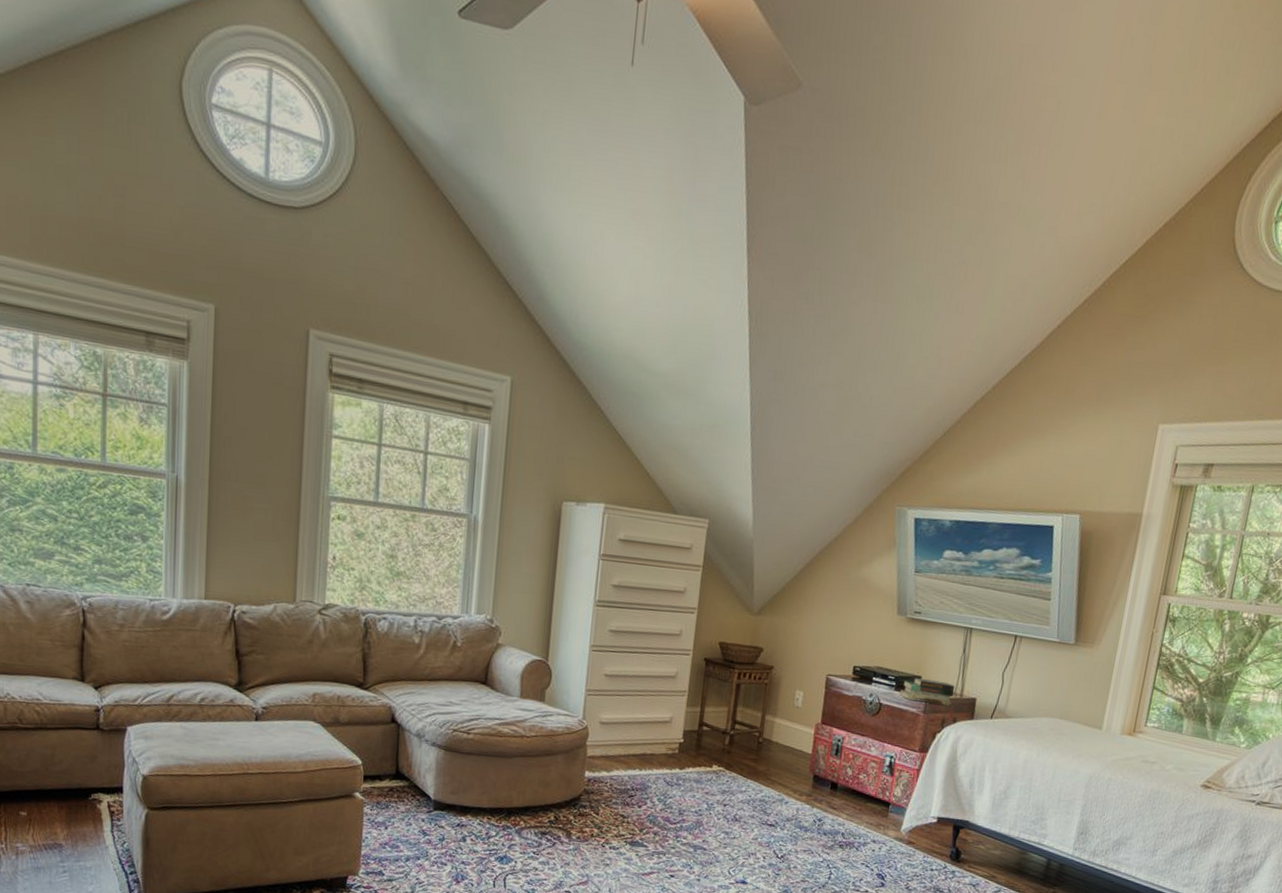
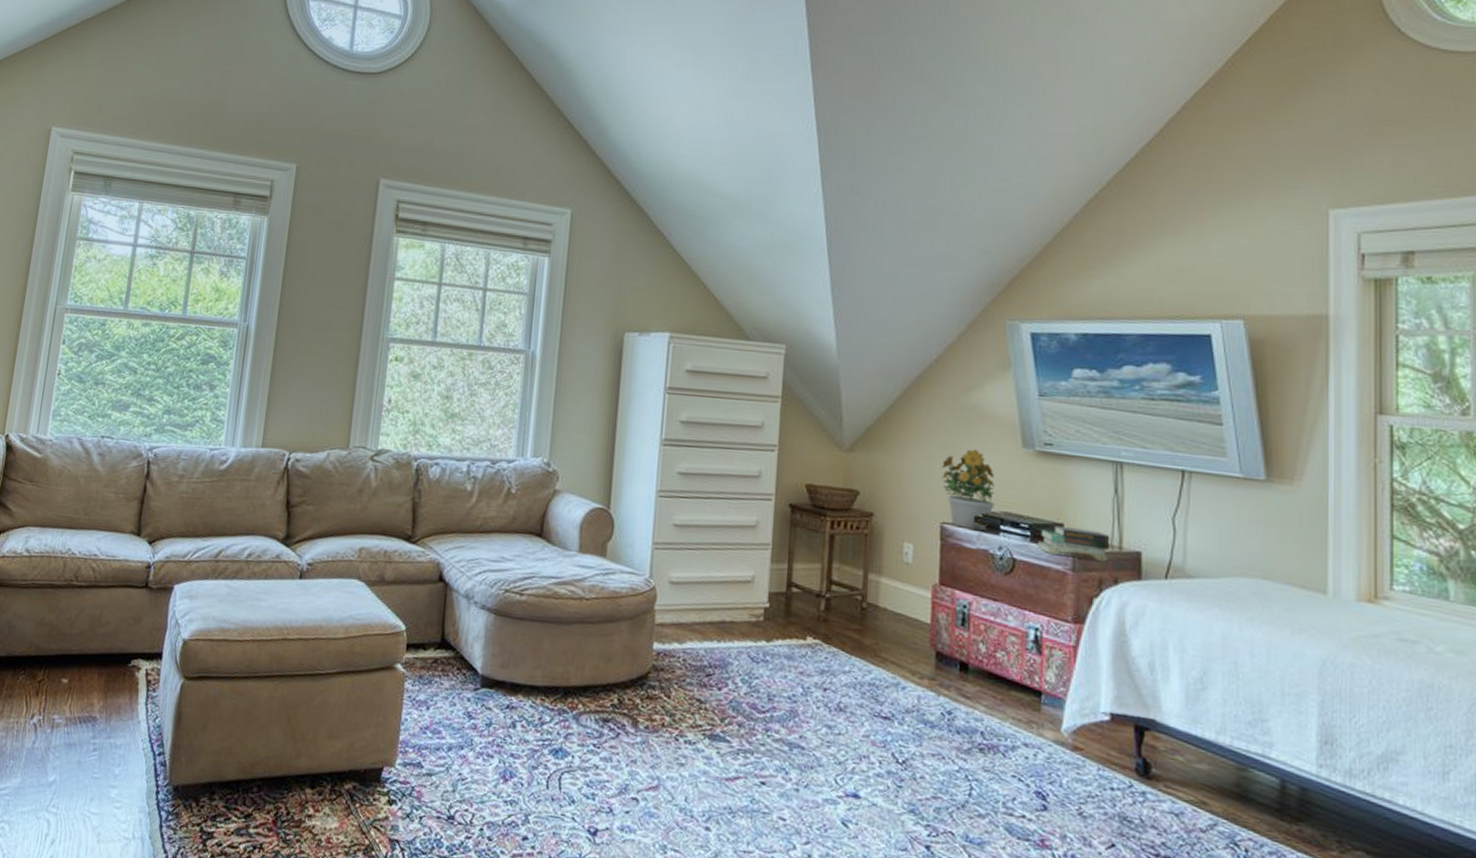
flowerpot: none [830,615,873,681] -> present [941,449,995,530]

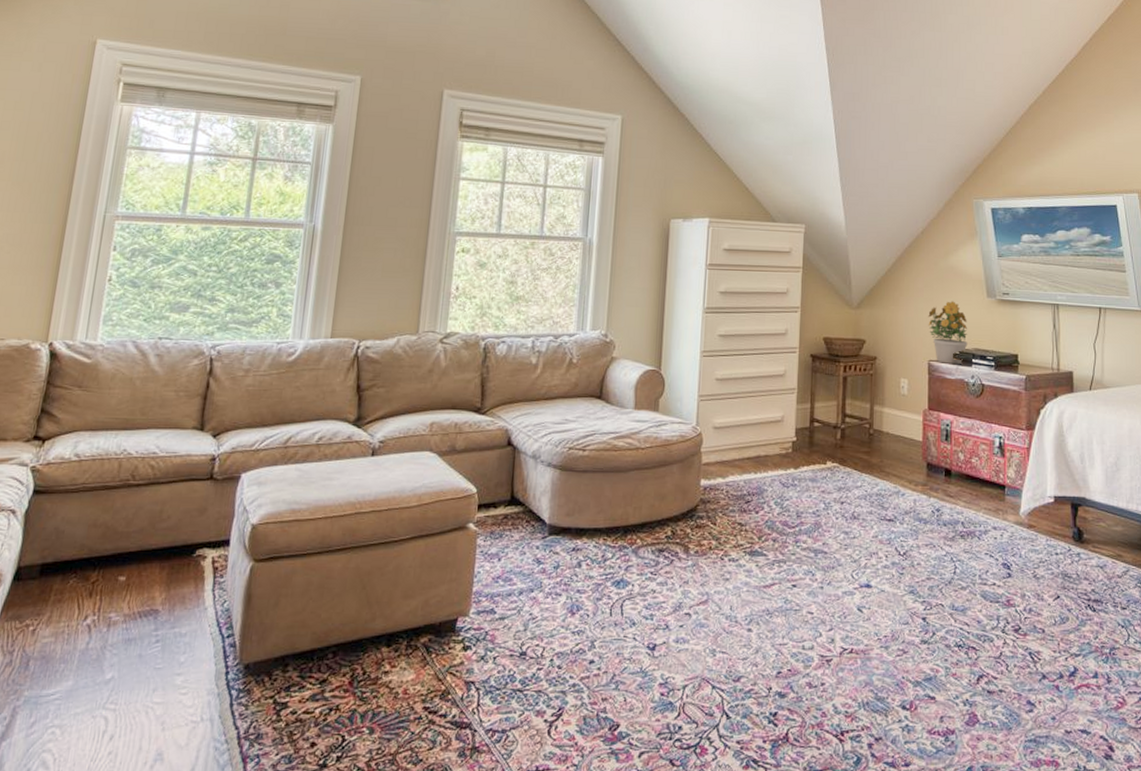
books: present [1037,524,1110,563] -> none [999,355,1051,382]

